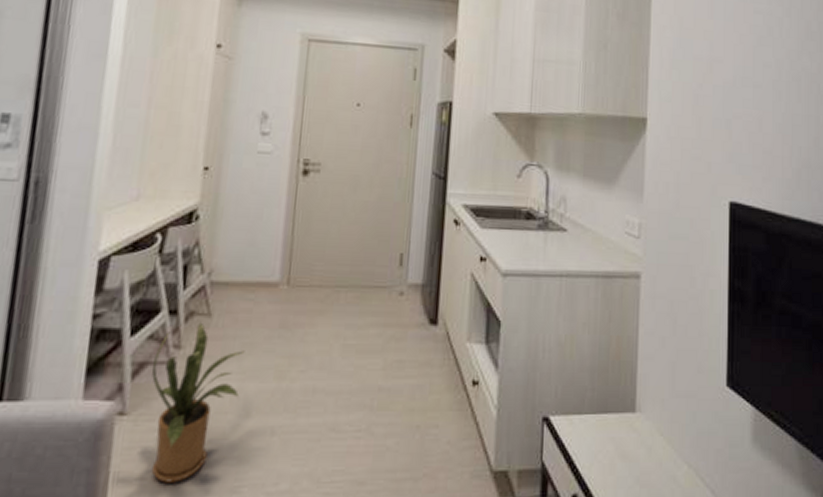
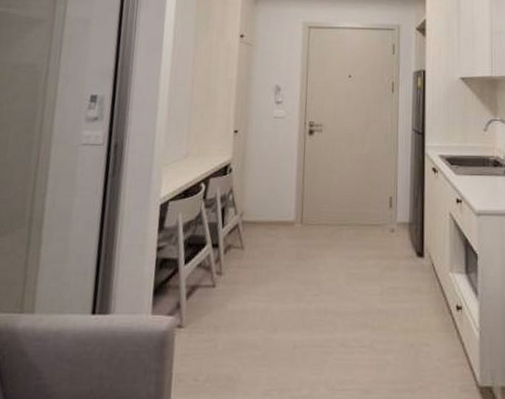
house plant: present [151,322,245,483] -> none [200,254,271,385]

